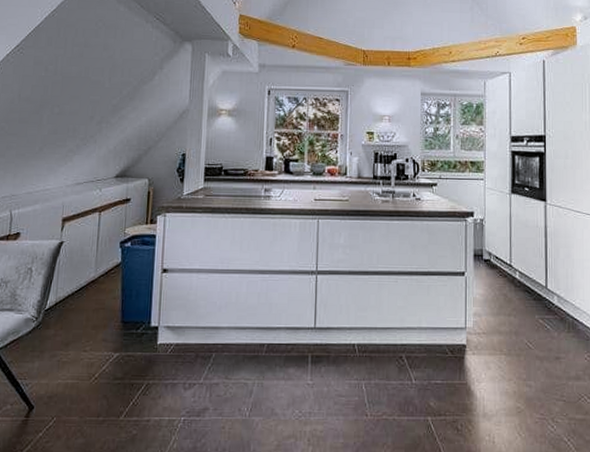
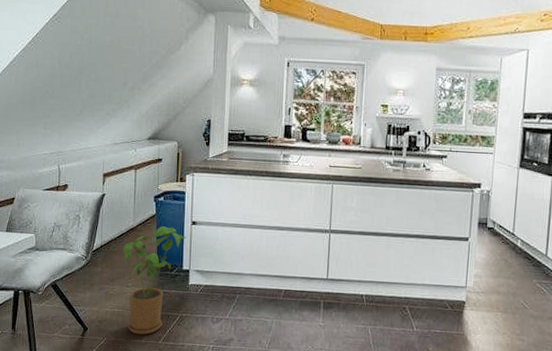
house plant: none [82,276,156,411] -> present [123,226,186,335]

